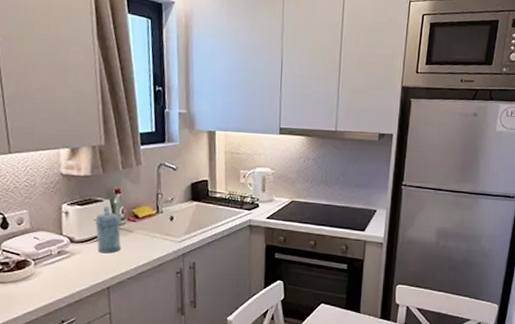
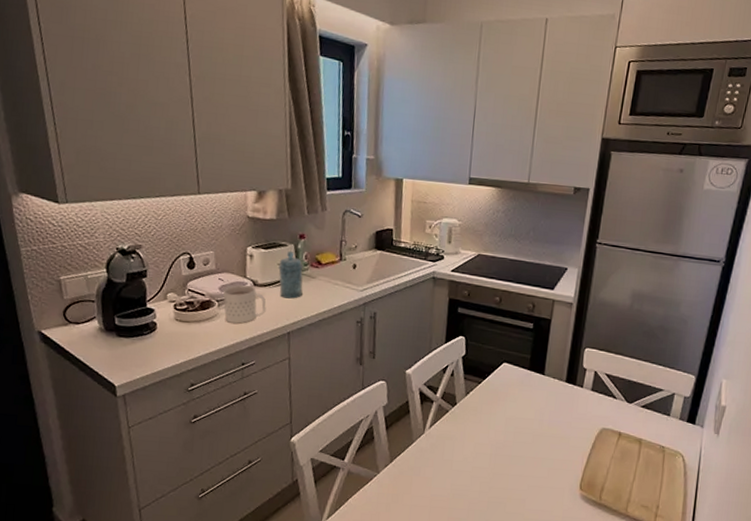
mug: none [39,243,84,281] -> present [223,285,266,324]

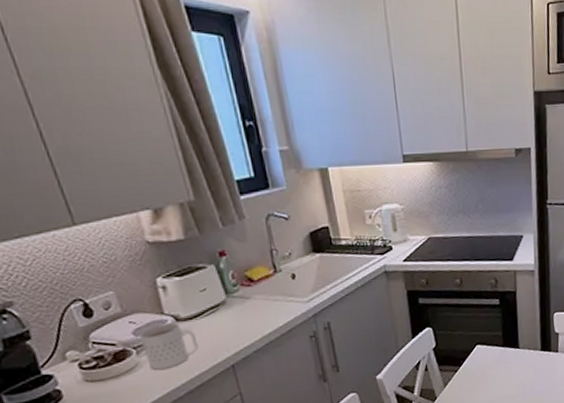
canister: present [278,250,304,299] -> none [201,272,239,328]

